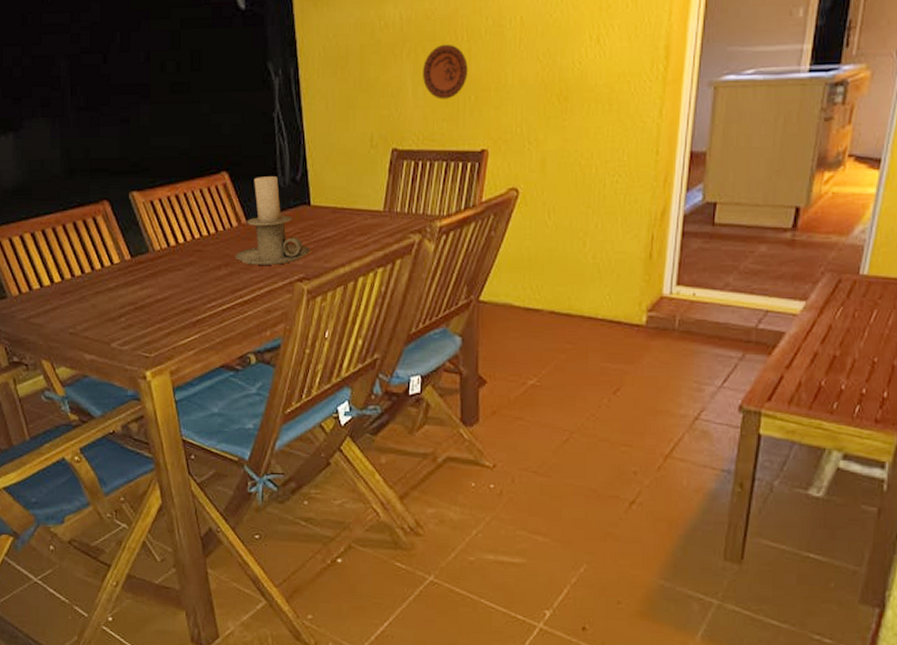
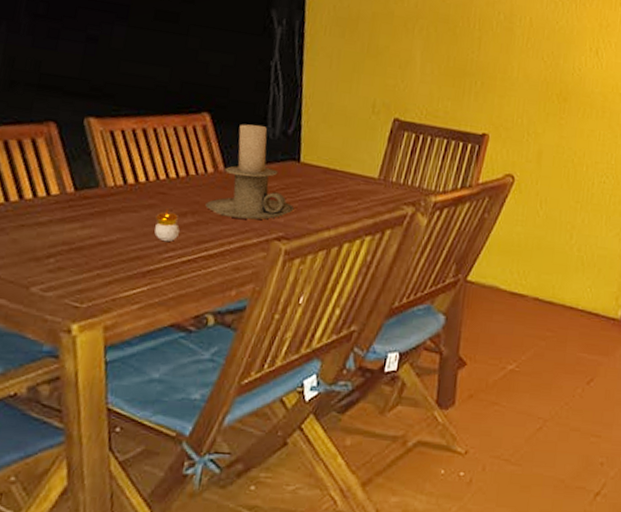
candle: none [196,264,217,294] -> present [154,208,180,242]
decorative plate: present [423,44,468,100] -> none [432,28,477,80]

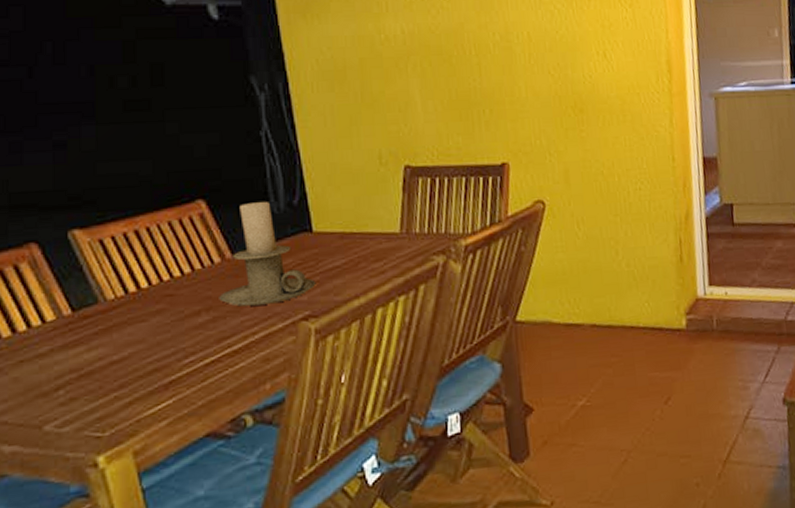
candle: present [154,208,180,242] -> none [167,310,196,347]

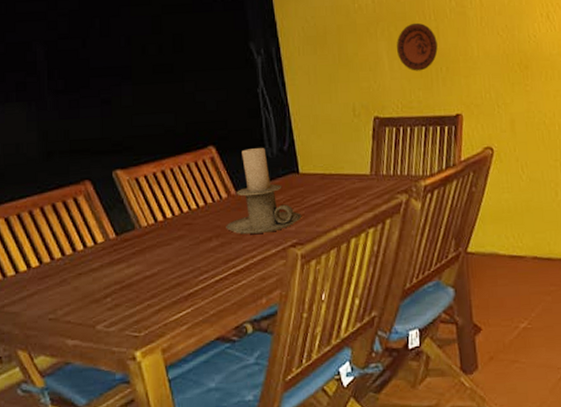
decorative plate: none [431,58,480,114] -> present [397,22,438,71]

